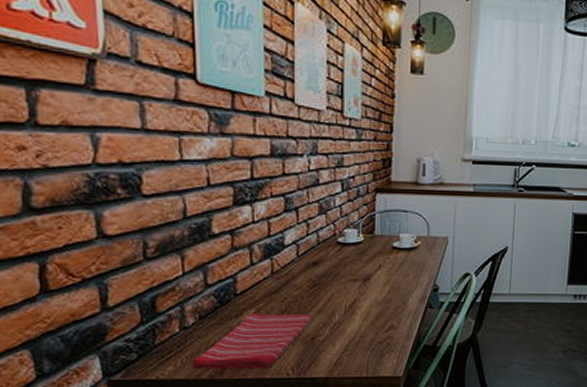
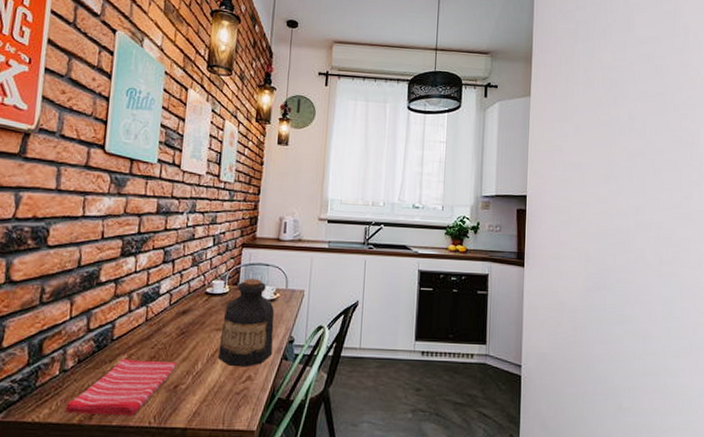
bottle: none [357,226,416,317] -> present [218,278,275,367]

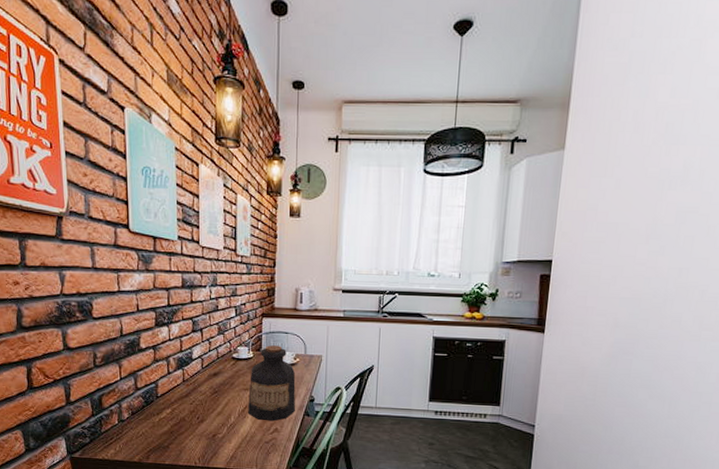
dish towel: present [64,358,178,416] -> none [126,411,214,458]

